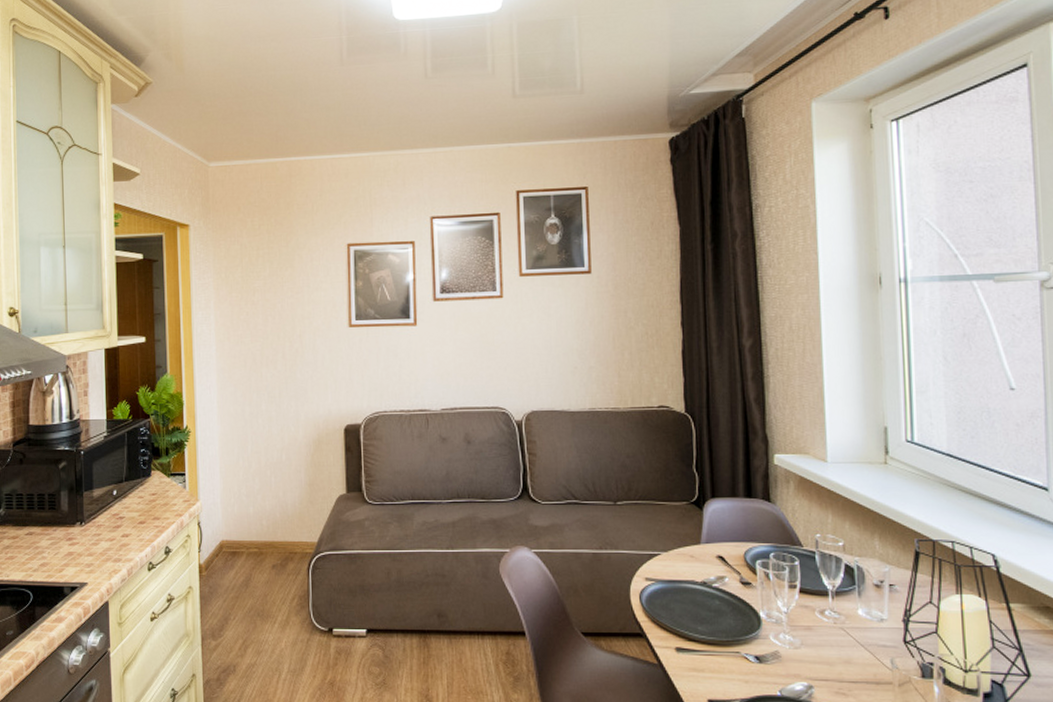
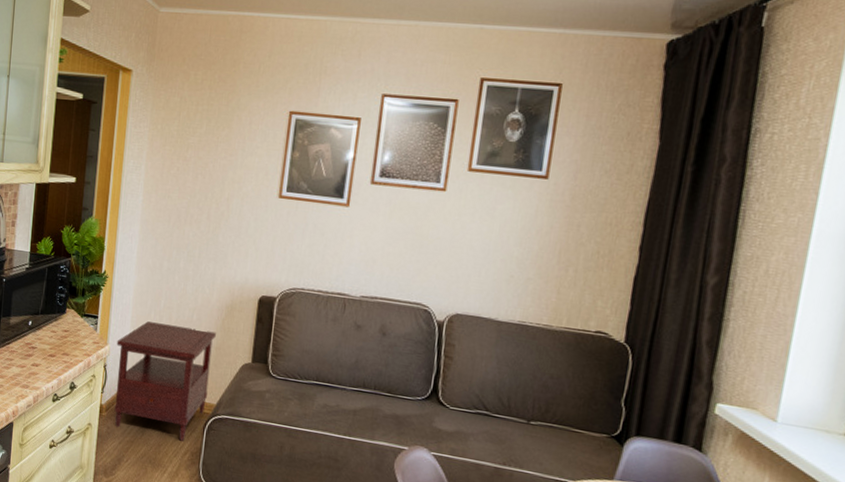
side table: none [208,469,307,587] -> present [114,321,216,441]

